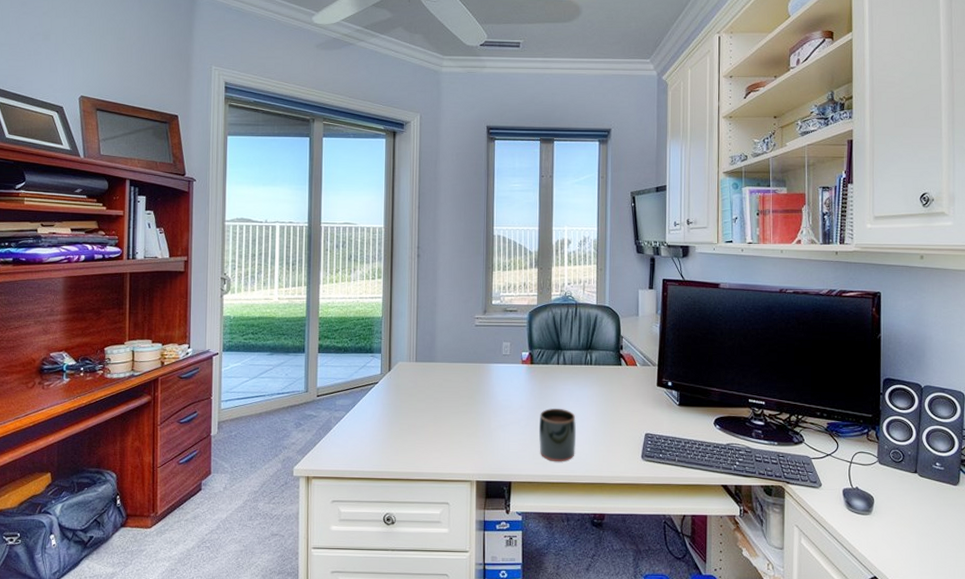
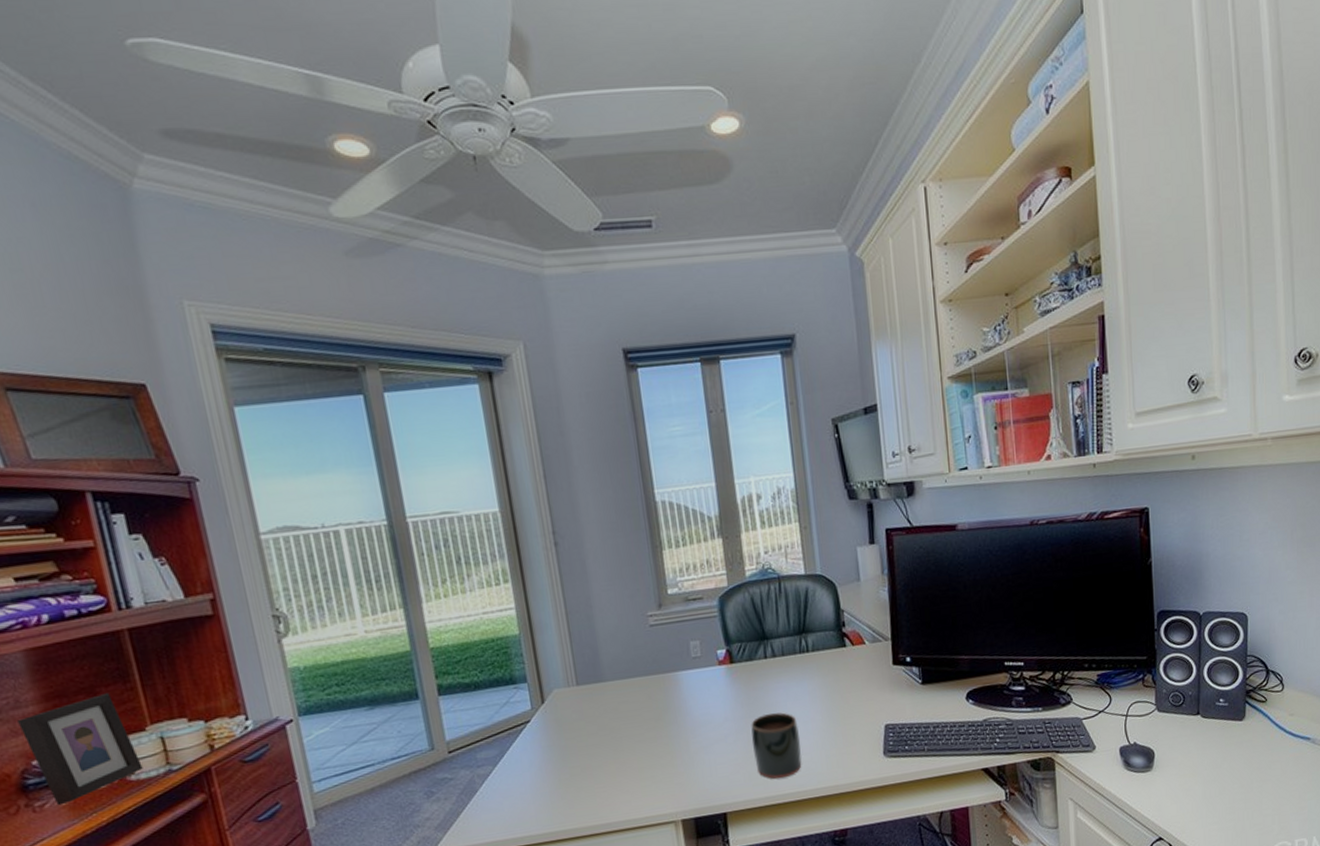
picture frame: none [49,314,116,387] -> present [18,692,143,806]

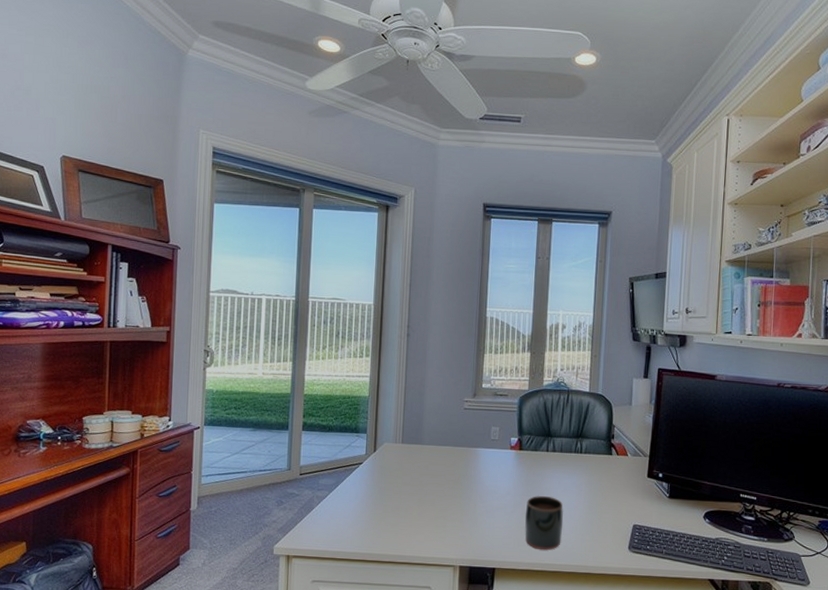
picture frame: present [18,692,143,806] -> none [26,382,95,456]

